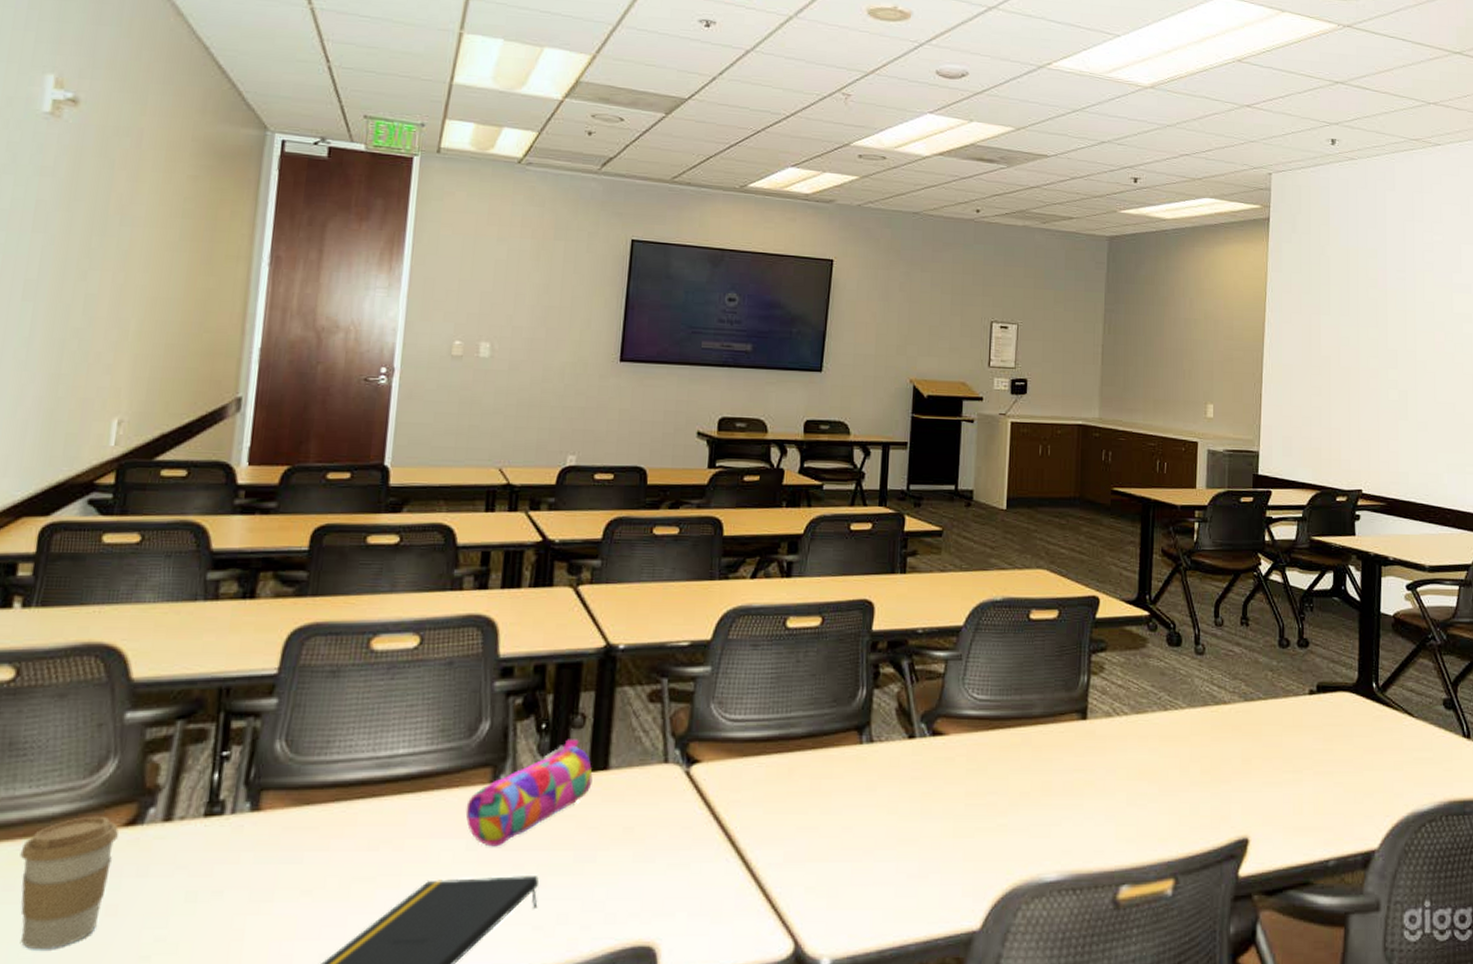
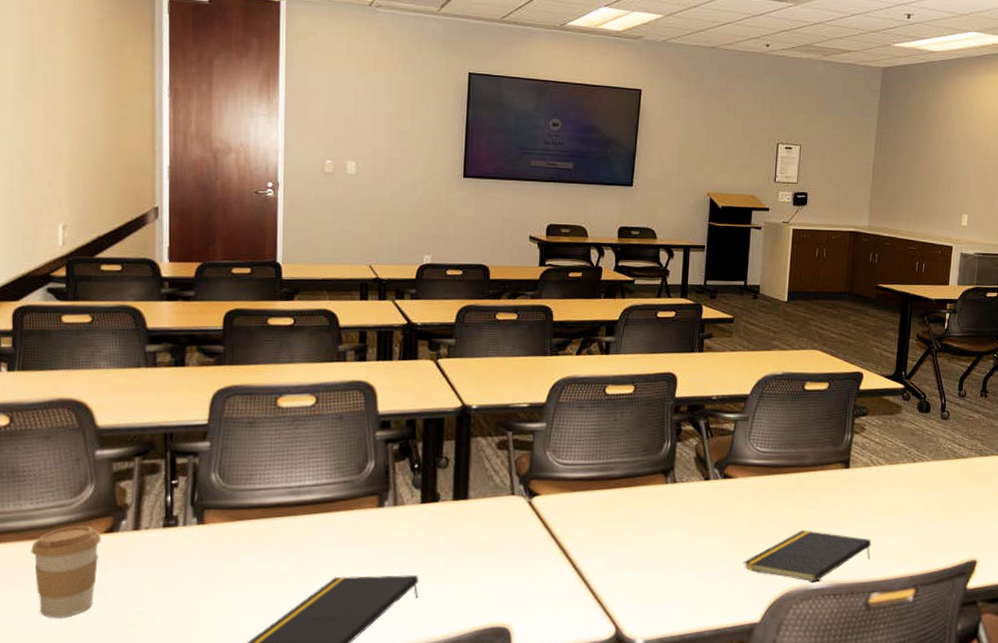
pencil case: present [465,739,593,847] -> none [360,476,456,554]
notepad: none [958,802,1118,873] -> present [743,530,872,583]

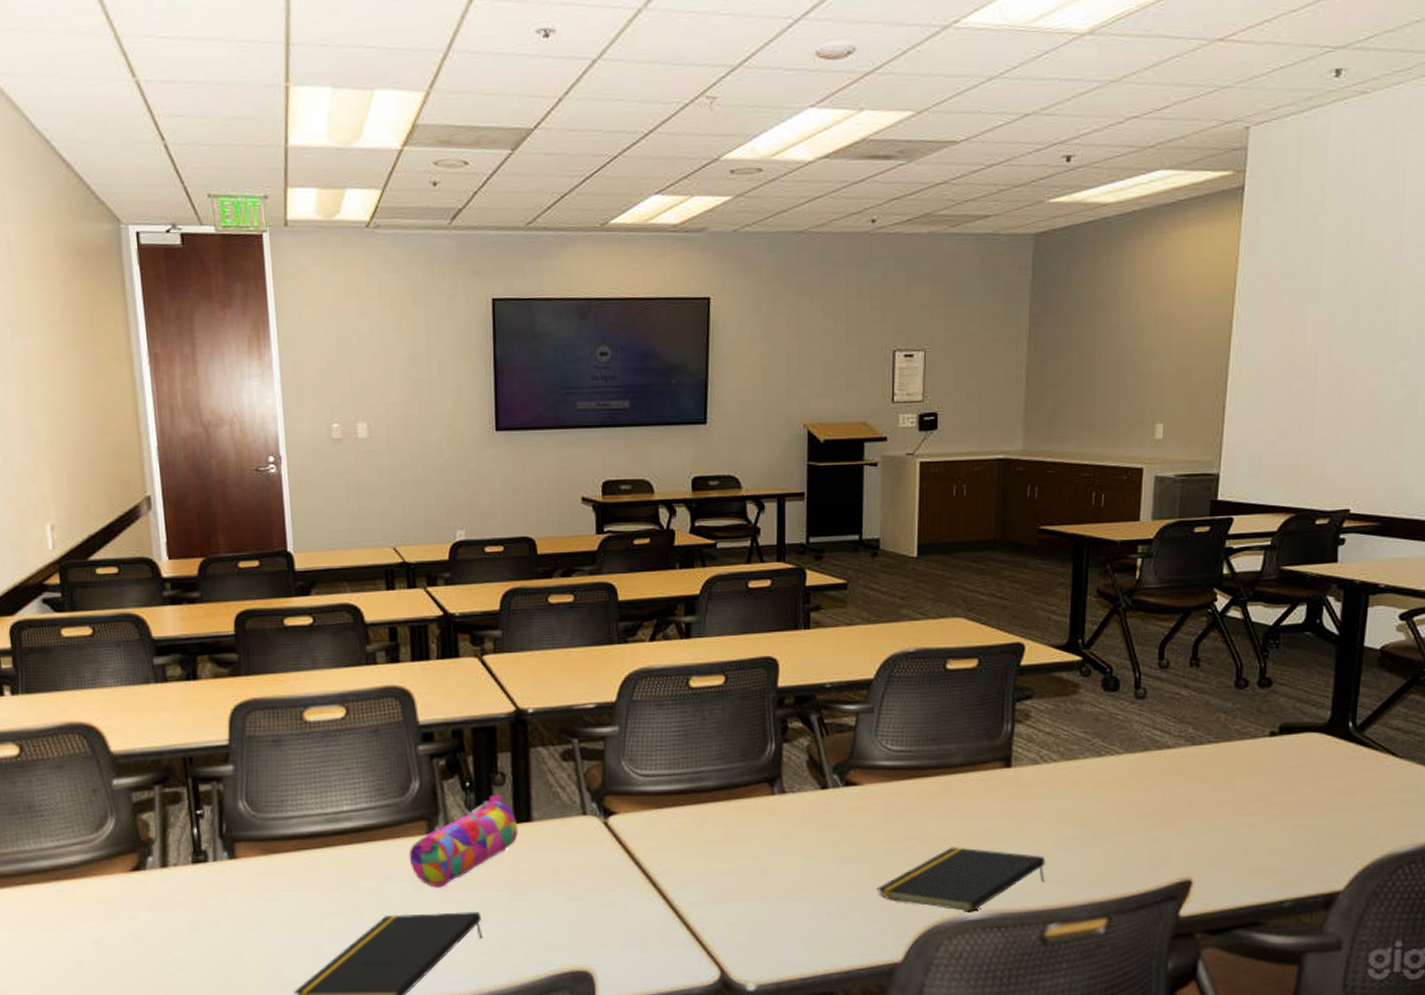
coffee cup: present [31,525,101,618] -> none [57,863,128,966]
pencil case: none [360,476,456,554] -> present [409,795,518,888]

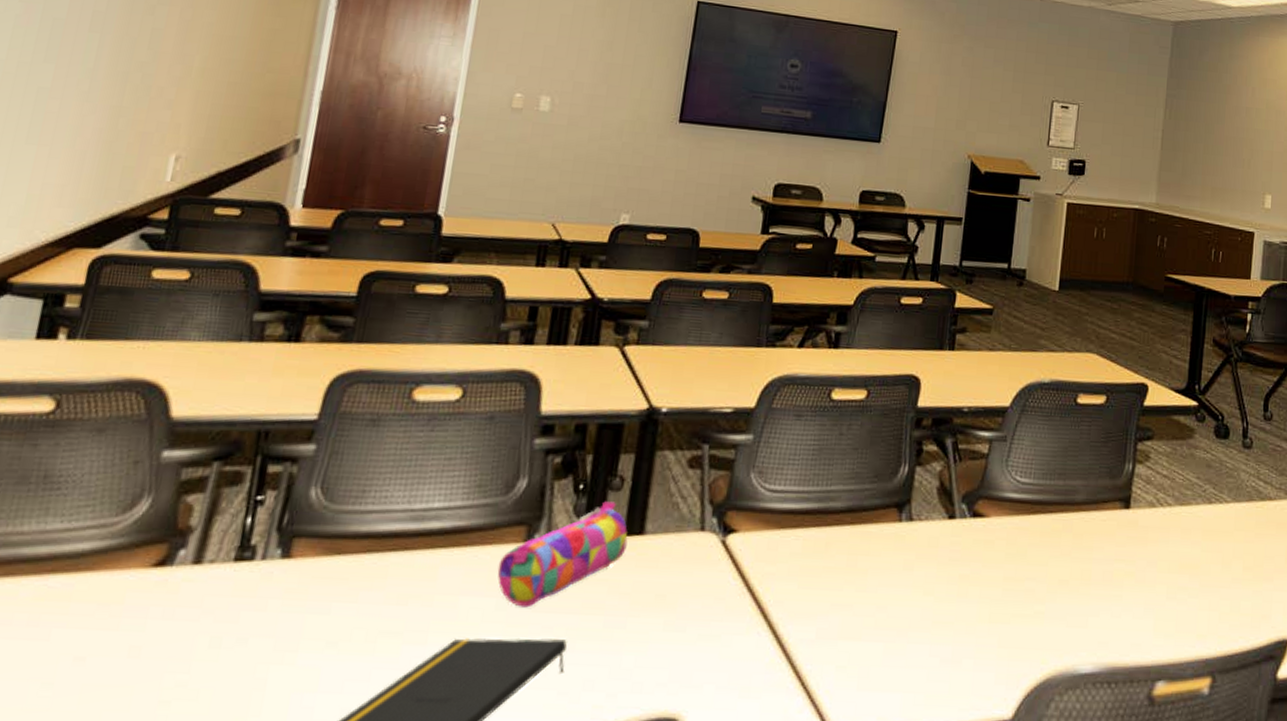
notepad: present [876,847,1046,912] -> none [993,590,1157,665]

